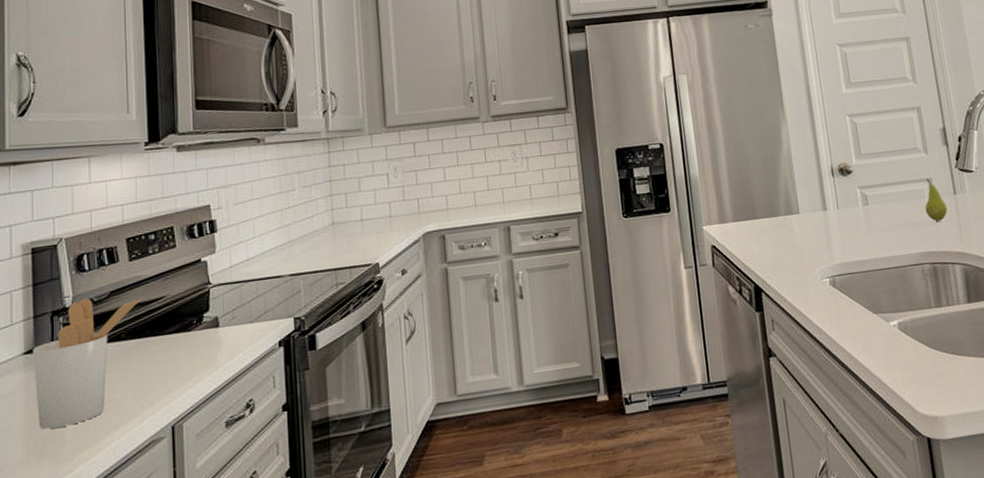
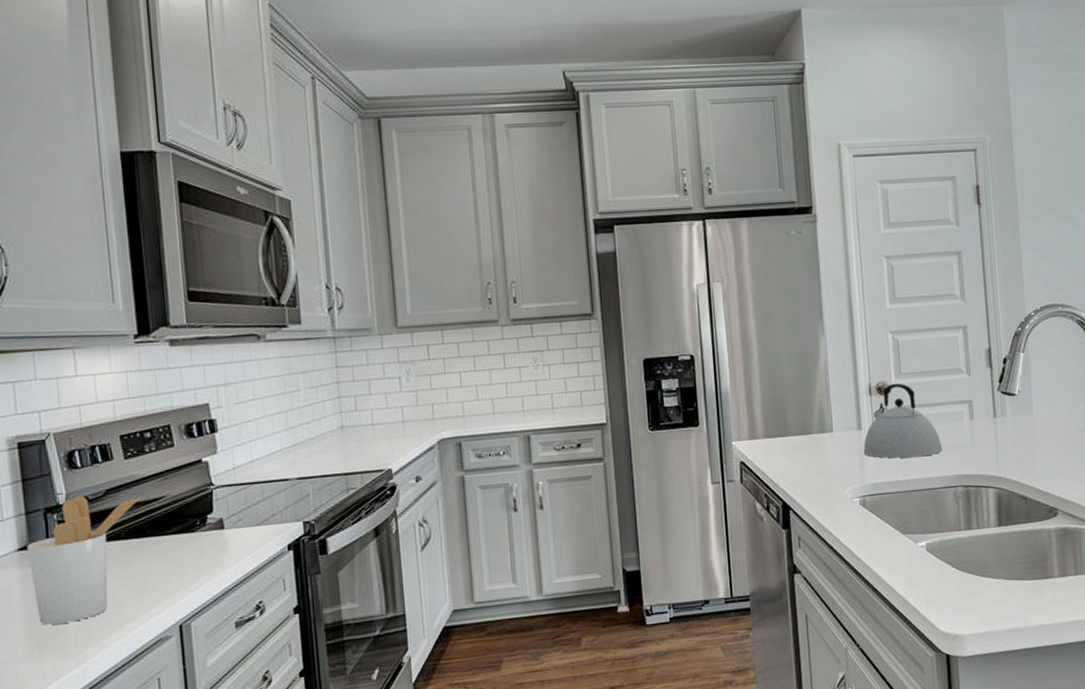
kettle: none [829,163,907,238] -> present [863,383,943,458]
fruit: present [925,178,948,222] -> none [963,400,986,445]

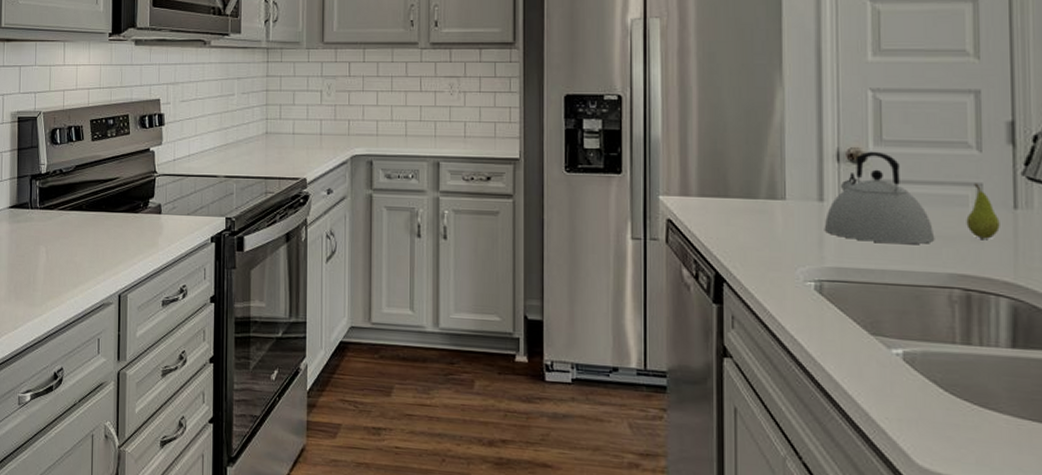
utensil holder: present [26,496,142,625] -> none [15,168,101,276]
fruit: none [963,400,986,445] -> present [966,183,1000,239]

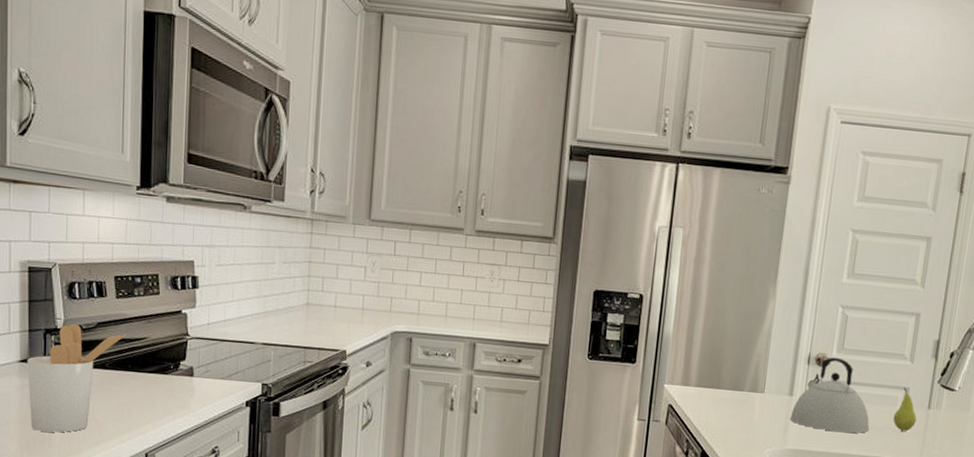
utensil holder: none [15,168,101,276] -> present [27,323,127,433]

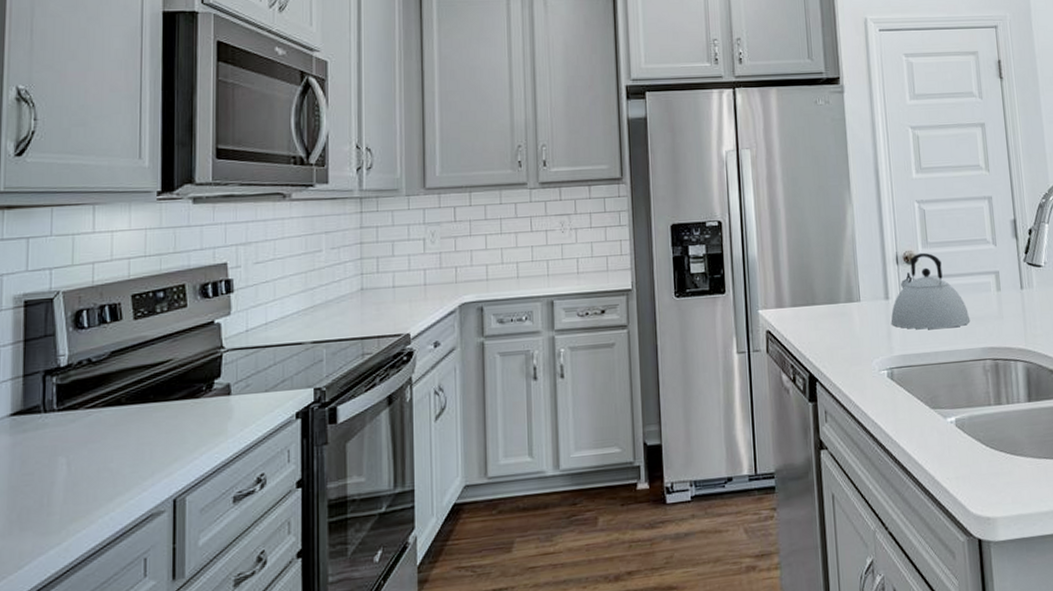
utensil holder: present [27,323,127,433] -> none [20,358,147,498]
fruit: present [893,387,917,431] -> none [990,271,1013,316]

